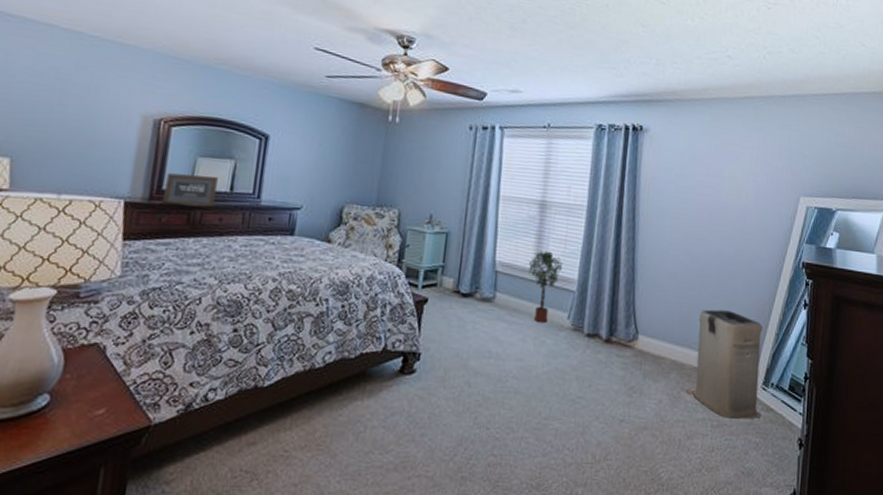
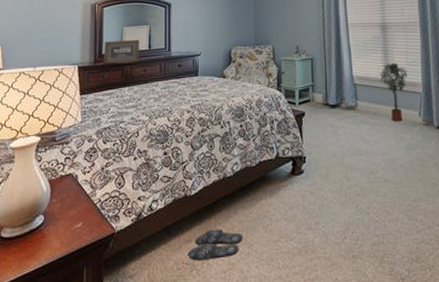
slippers: none [249,431,326,470] -> present [188,229,243,261]

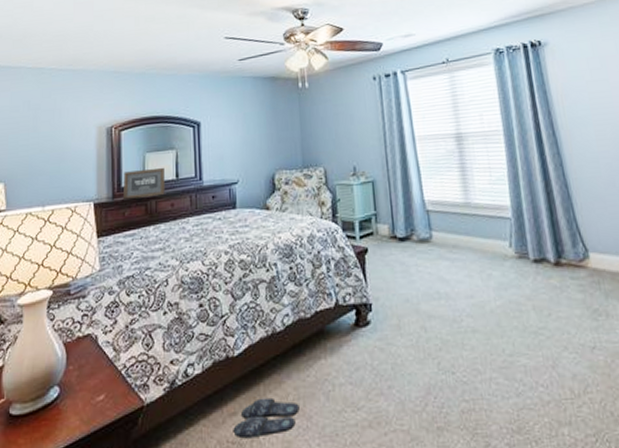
potted tree: present [379,62,408,121] -> none [457,181,493,255]

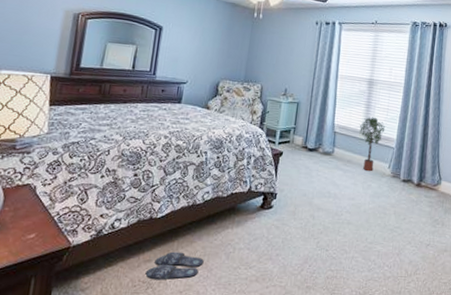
picture frame: present [123,167,165,201] -> none [80,55,123,82]
potted tree: none [457,181,493,255] -> present [359,116,386,171]

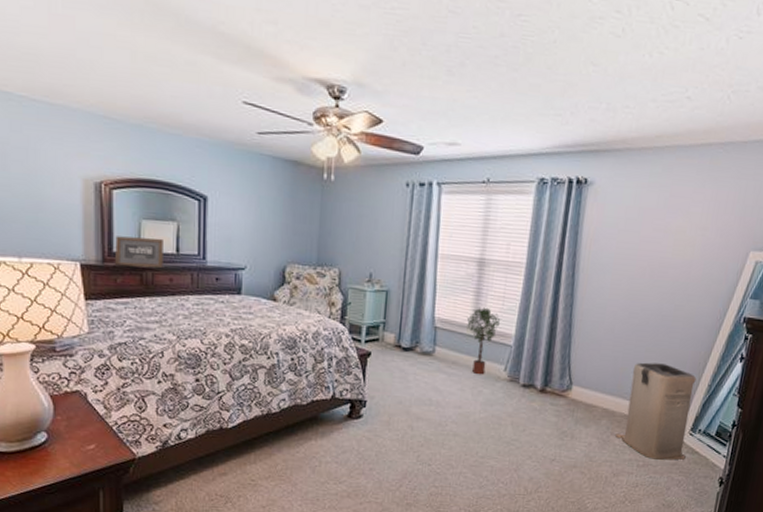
picture frame: none [80,55,123,82] -> present [115,236,163,269]
slippers: present [145,251,204,280] -> none [222,464,286,495]

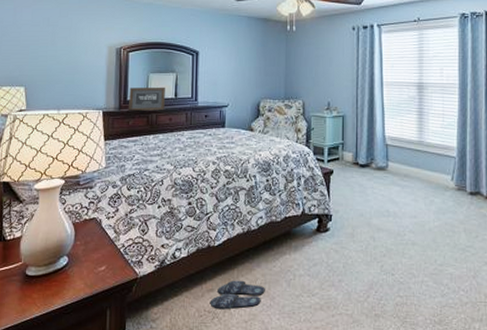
slippers: none [222,464,286,495] -> present [210,280,265,310]
potted tree: present [466,307,501,374] -> none [413,124,443,185]

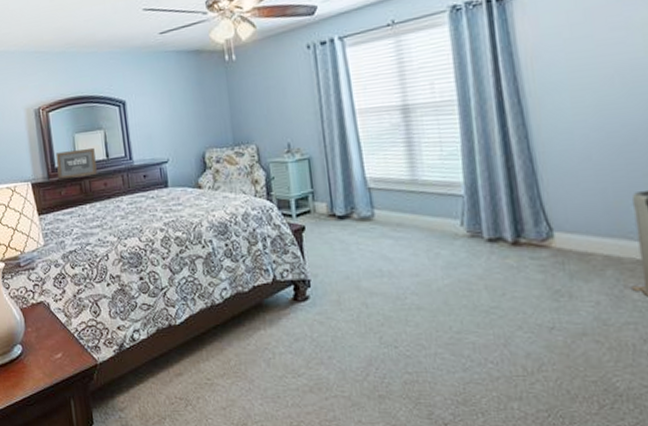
slippers: present [210,280,265,310] -> none [180,362,242,396]

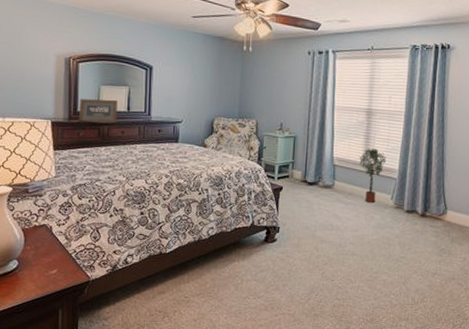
potted tree: none [402,157,444,234] -> present [359,148,387,203]

